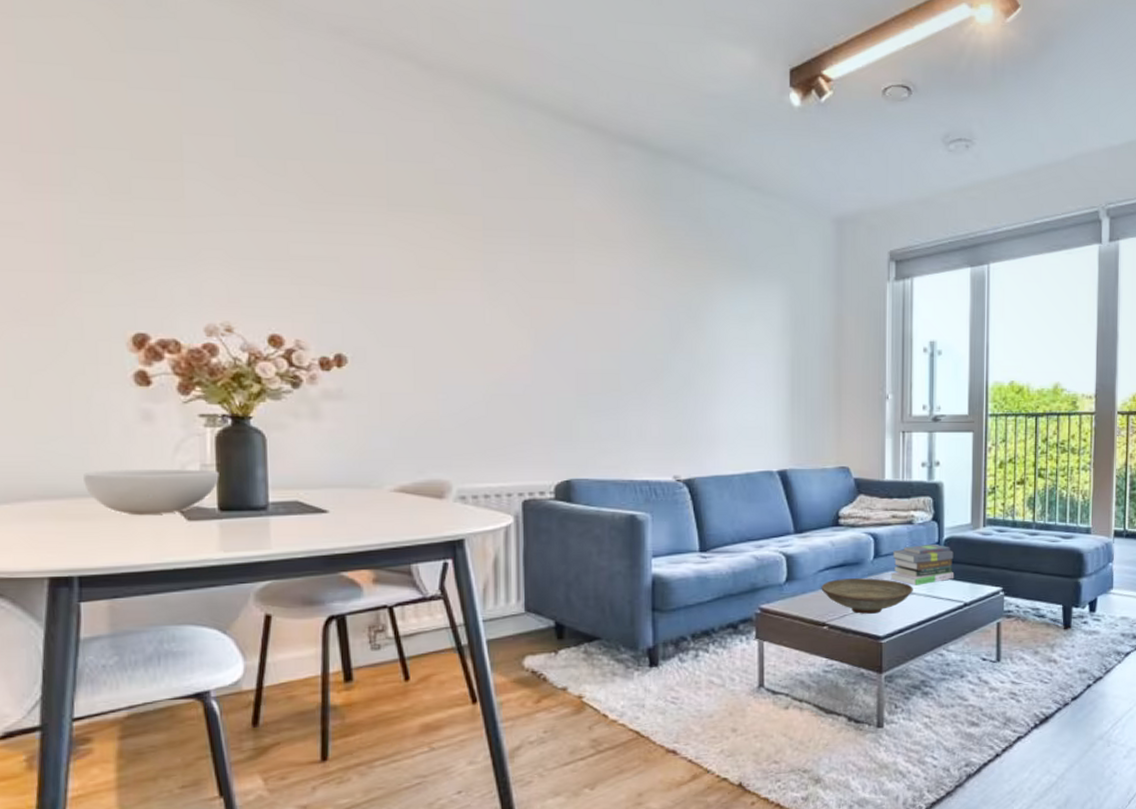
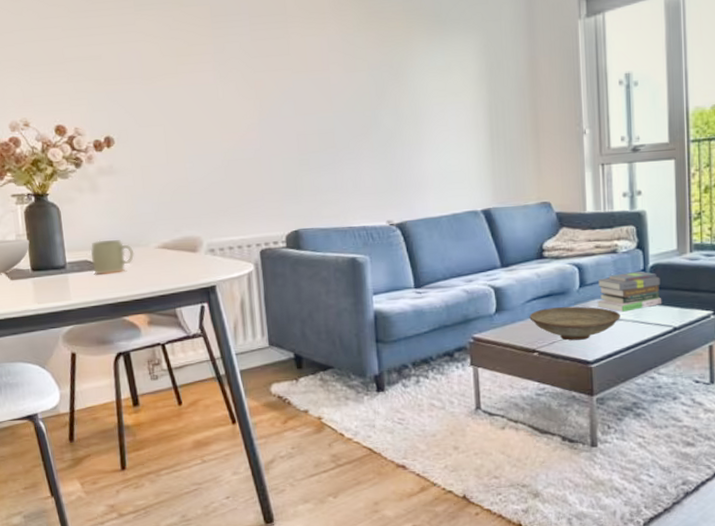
mug: none [303,477,363,519] -> present [90,240,135,275]

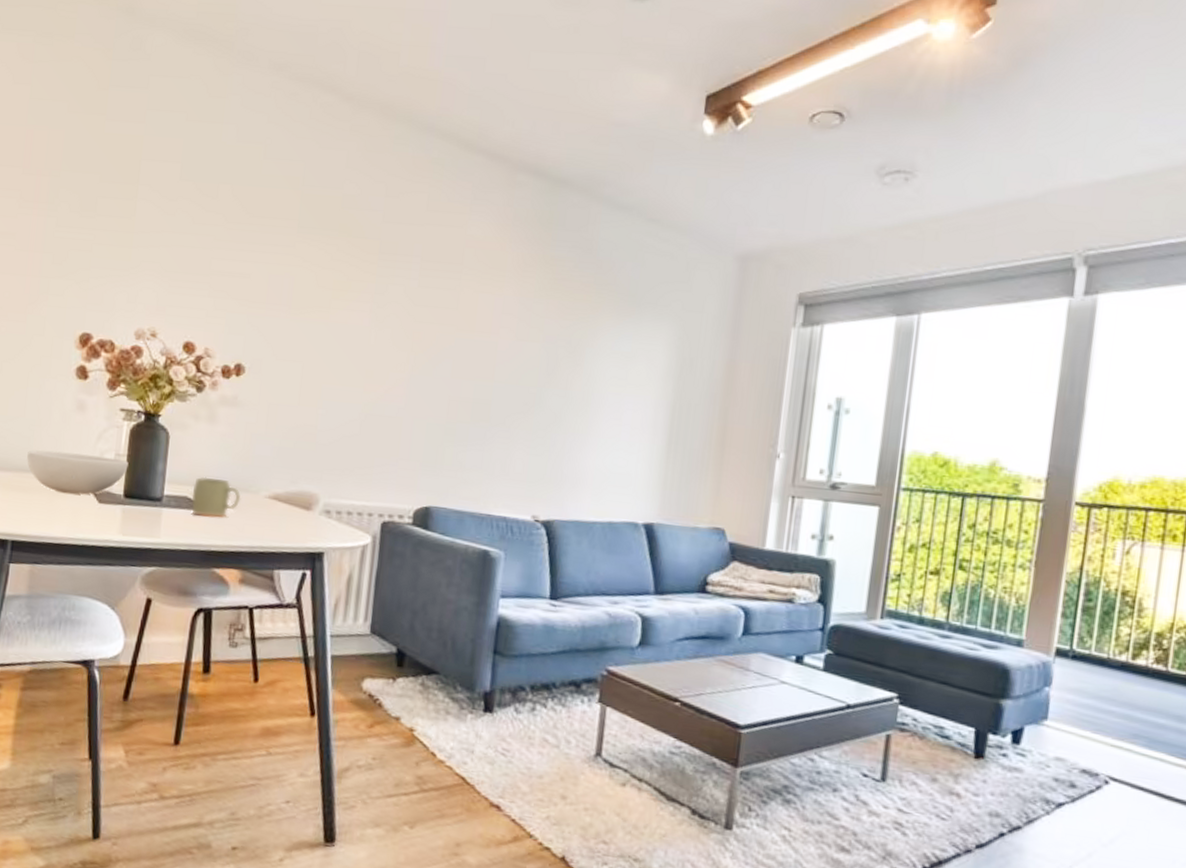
decorative bowl: present [529,306,620,341] -> none [677,652,786,699]
books: present [597,271,662,312] -> none [759,627,840,675]

